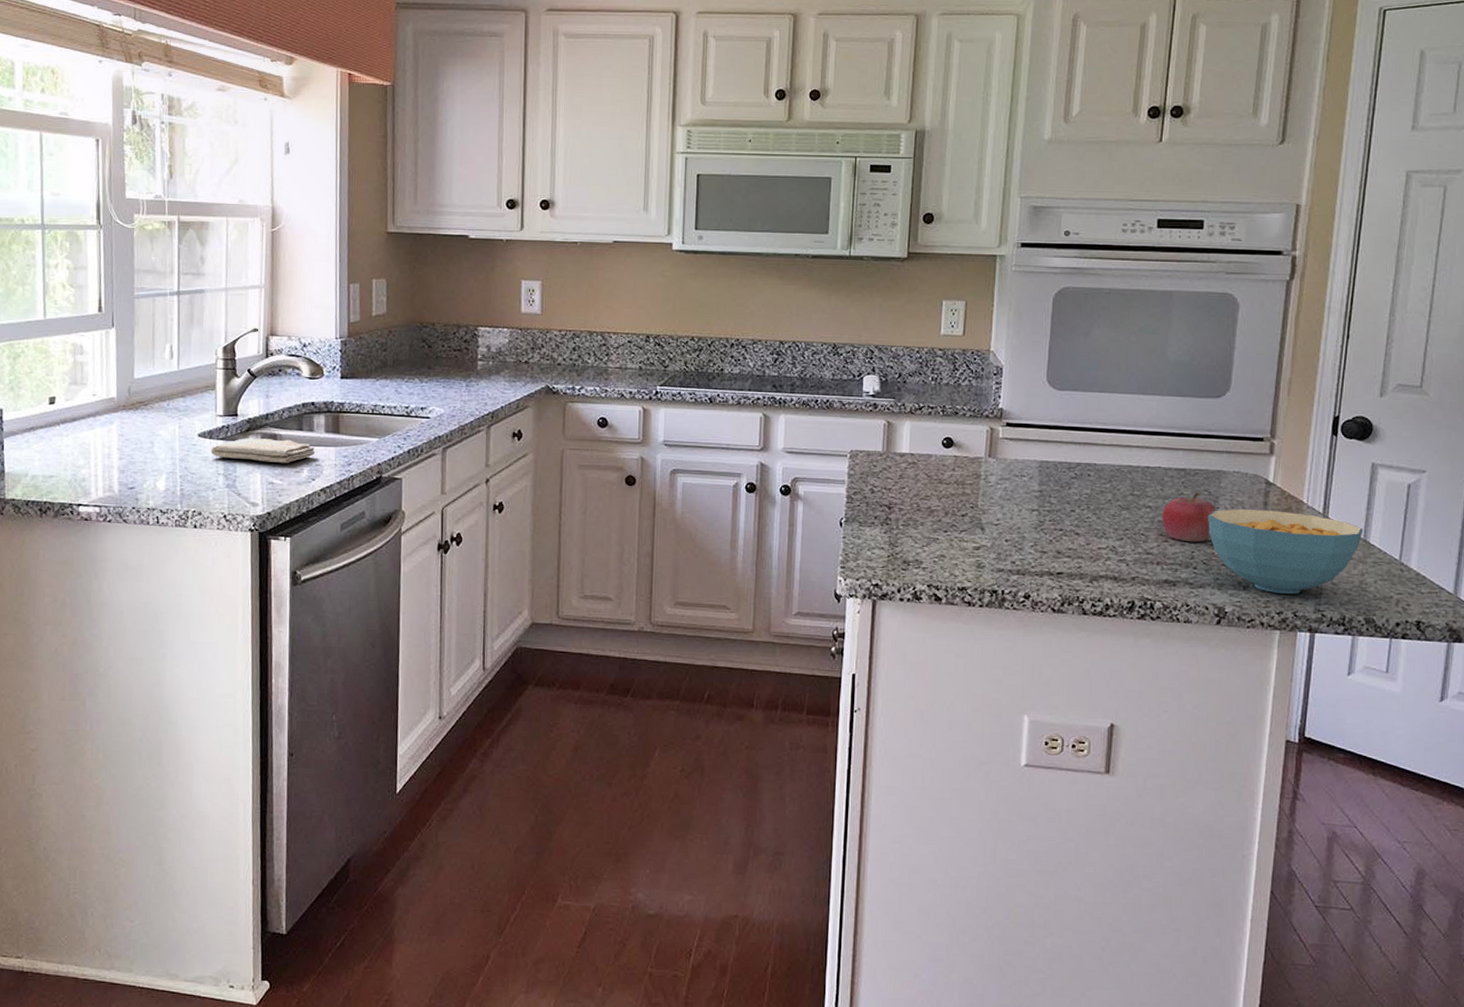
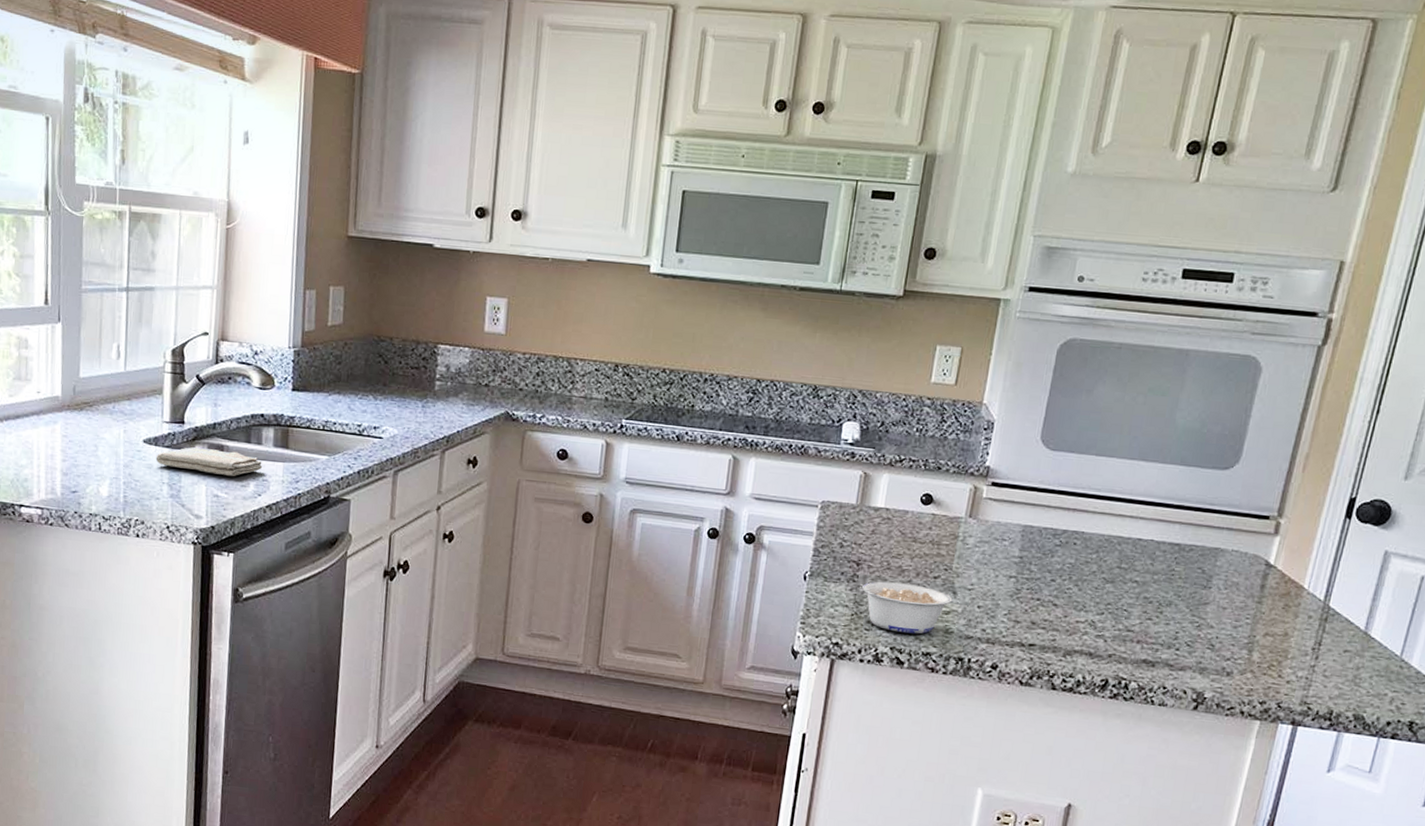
legume: none [892,522,981,571] -> present [858,581,953,634]
fruit: present [1162,491,1216,543] -> none [1147,568,1208,623]
cereal bowl: present [1208,509,1363,595] -> none [1197,589,1366,685]

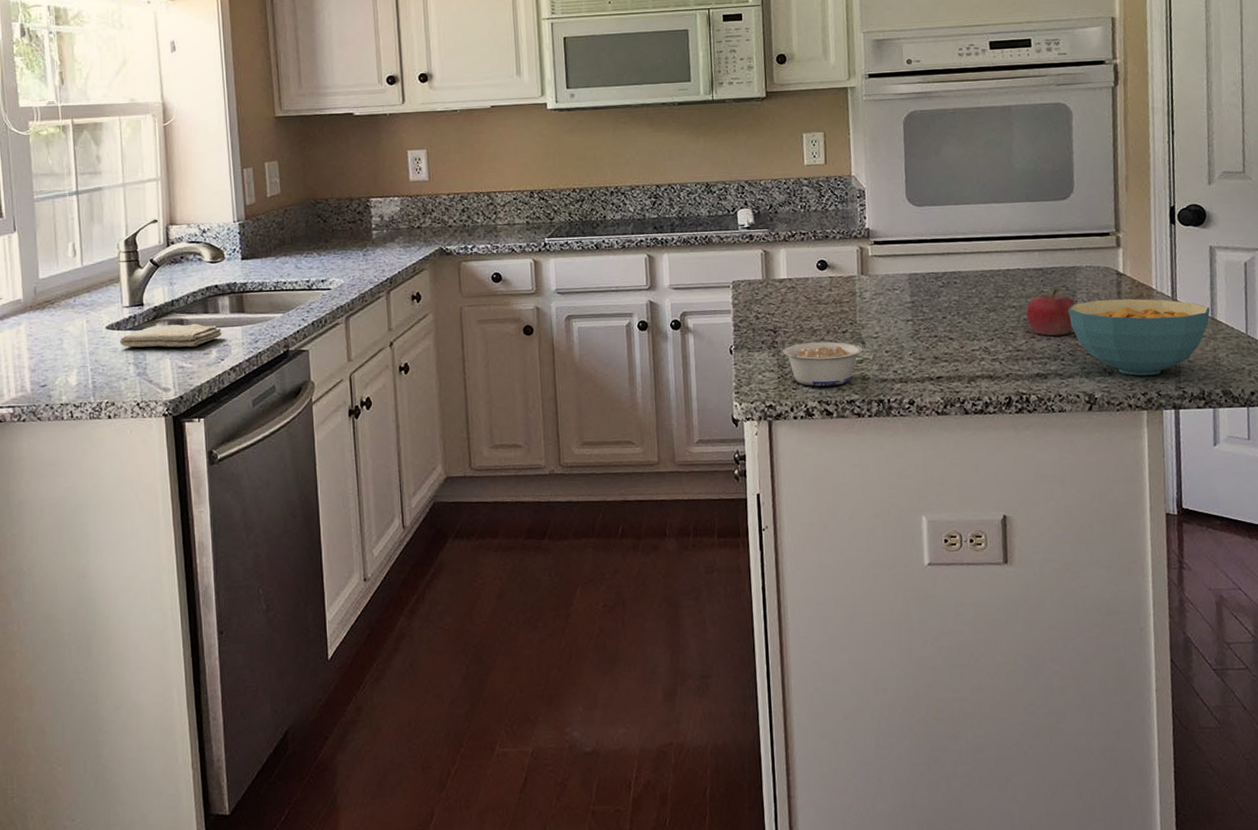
fruit: none [1147,568,1208,623] -> present [1026,287,1075,336]
cereal bowl: none [1197,589,1366,685] -> present [1069,298,1210,376]

